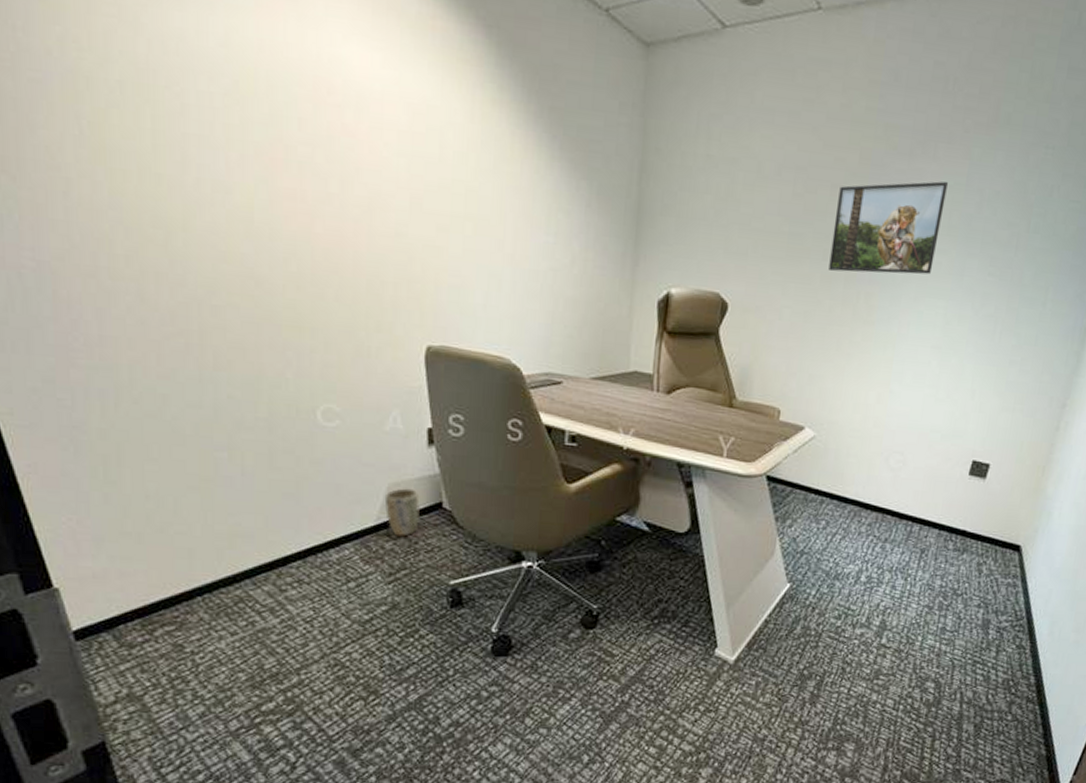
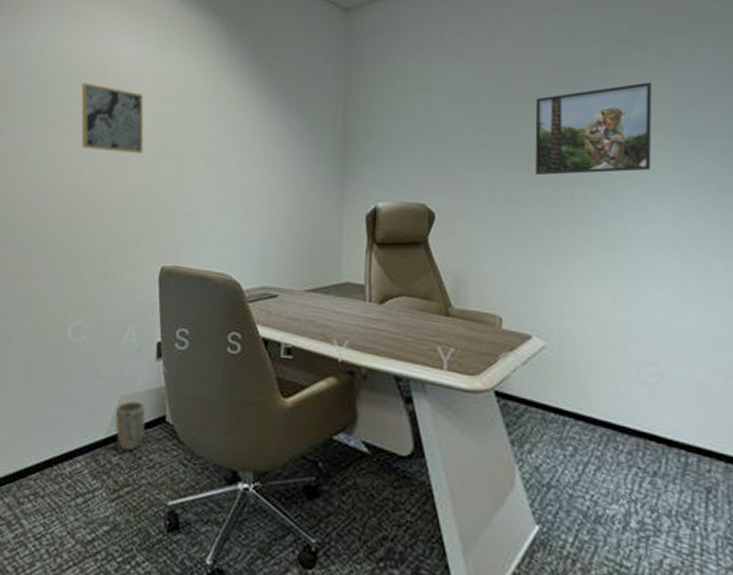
wall art: none [298,97,394,206] -> present [81,83,144,154]

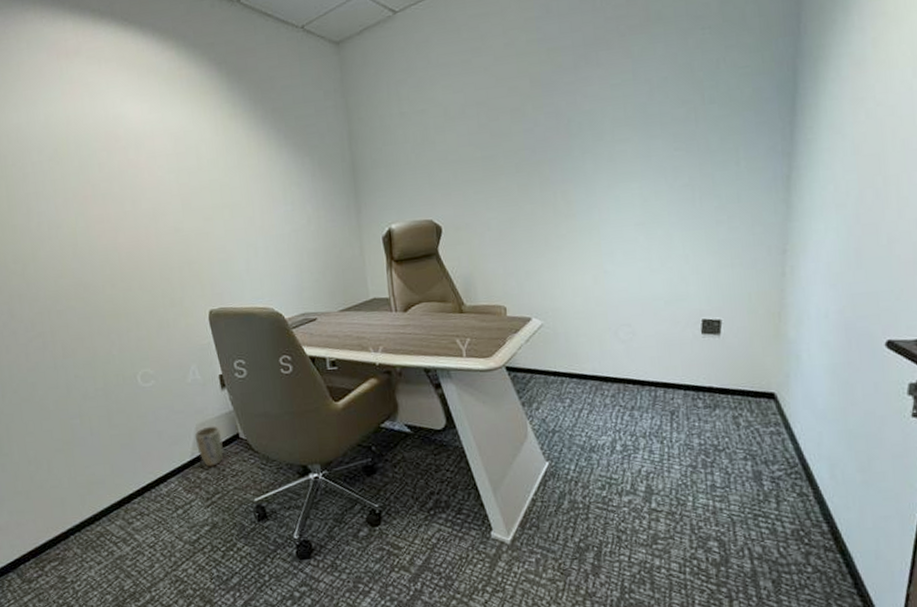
wall art: present [81,83,144,154] -> none [96,148,171,214]
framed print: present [535,81,652,175] -> none [518,80,619,180]

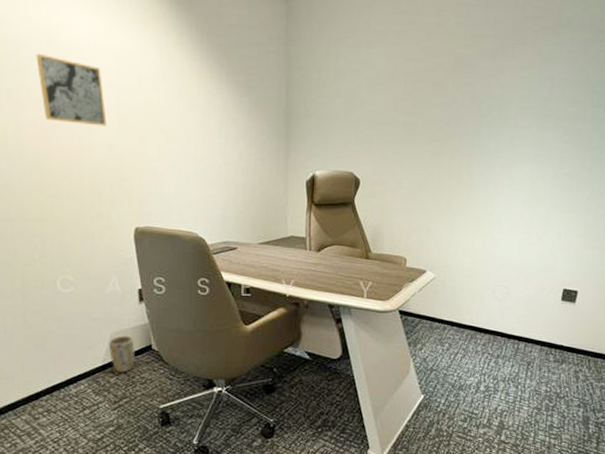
wall art: none [96,148,171,214] -> present [36,53,107,126]

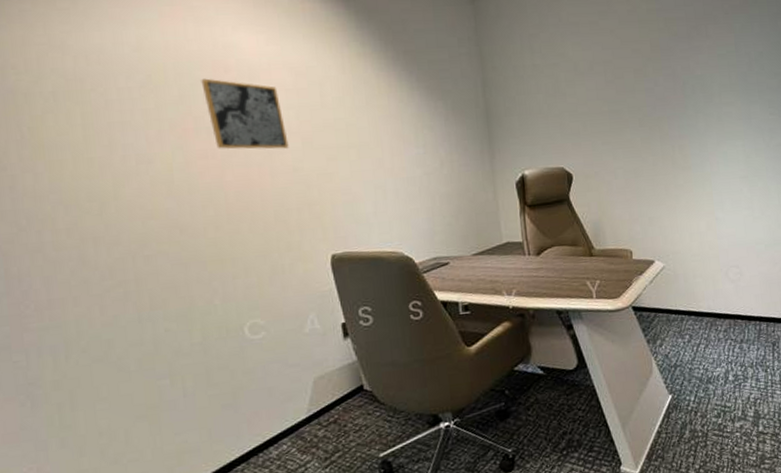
plant pot: present [108,336,135,373] -> none [312,378,346,423]

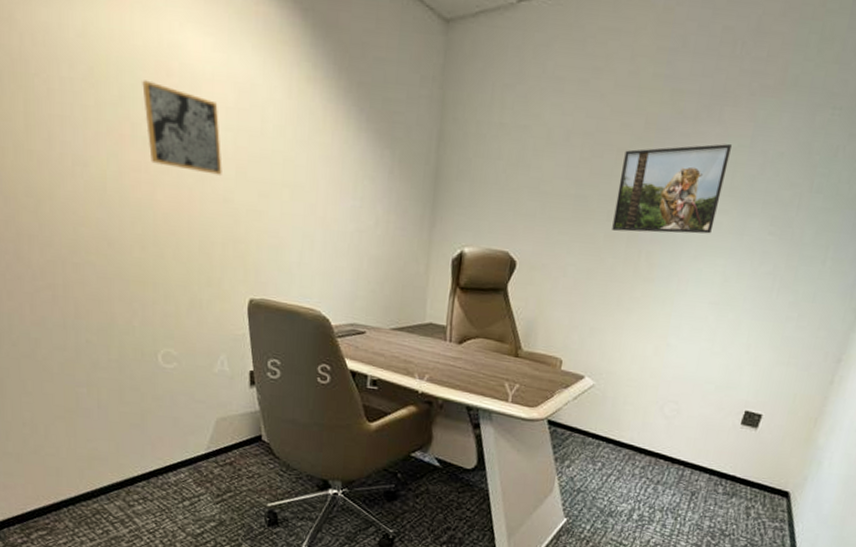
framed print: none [640,51,726,134] -> present [612,143,732,234]

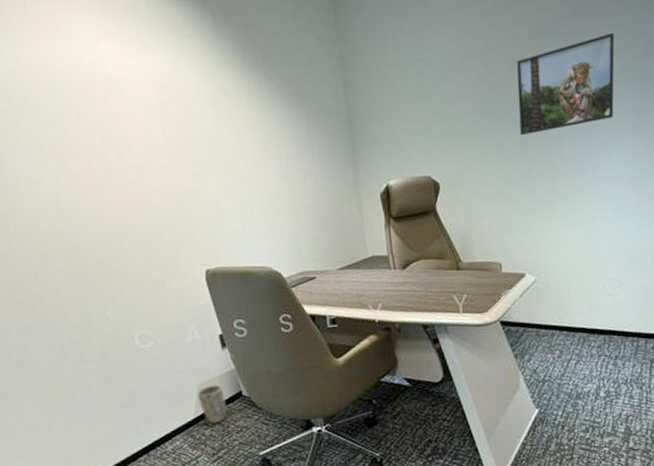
wall art: present [142,80,222,175] -> none [73,97,159,169]
plant pot: none [213,422,243,464] -> present [197,384,228,424]

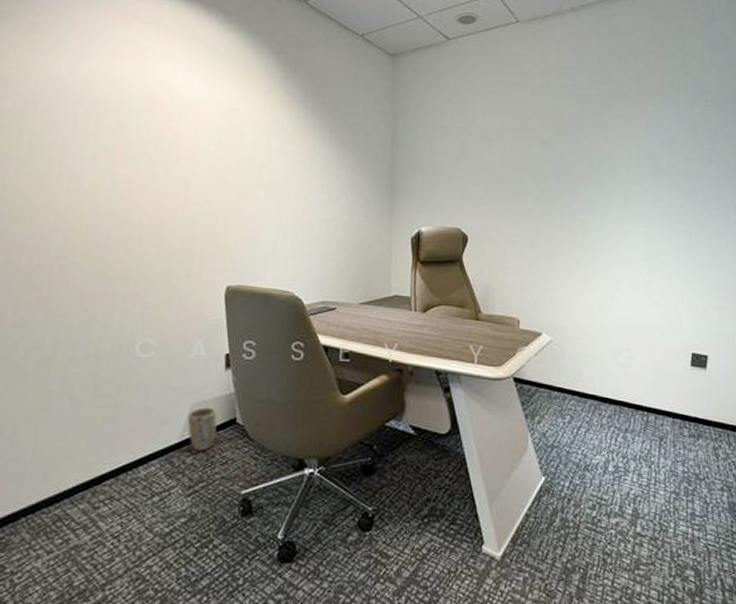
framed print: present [517,32,615,135] -> none [546,131,633,205]

